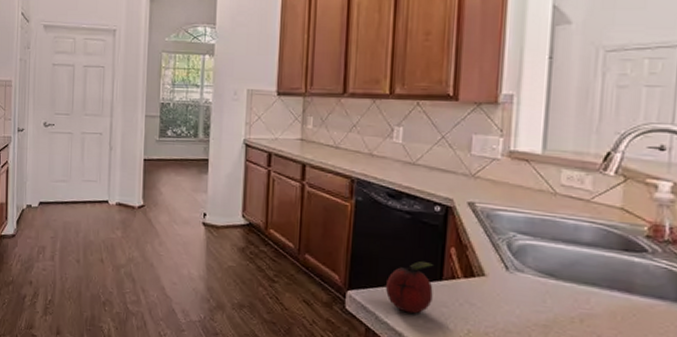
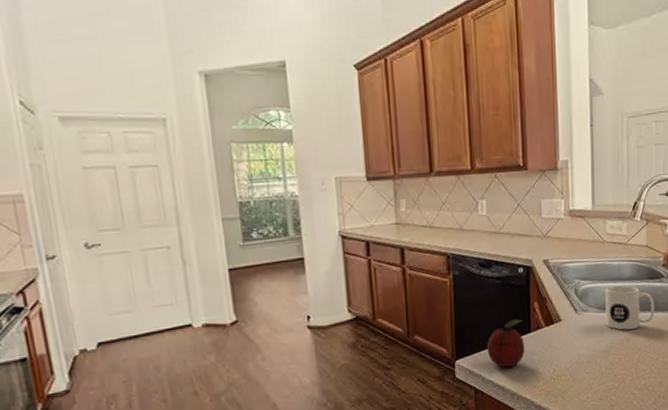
mug: none [549,248,629,309] -> present [605,285,655,330]

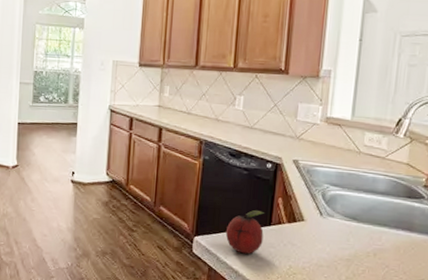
mug: present [605,285,655,330] -> none [352,197,410,245]

